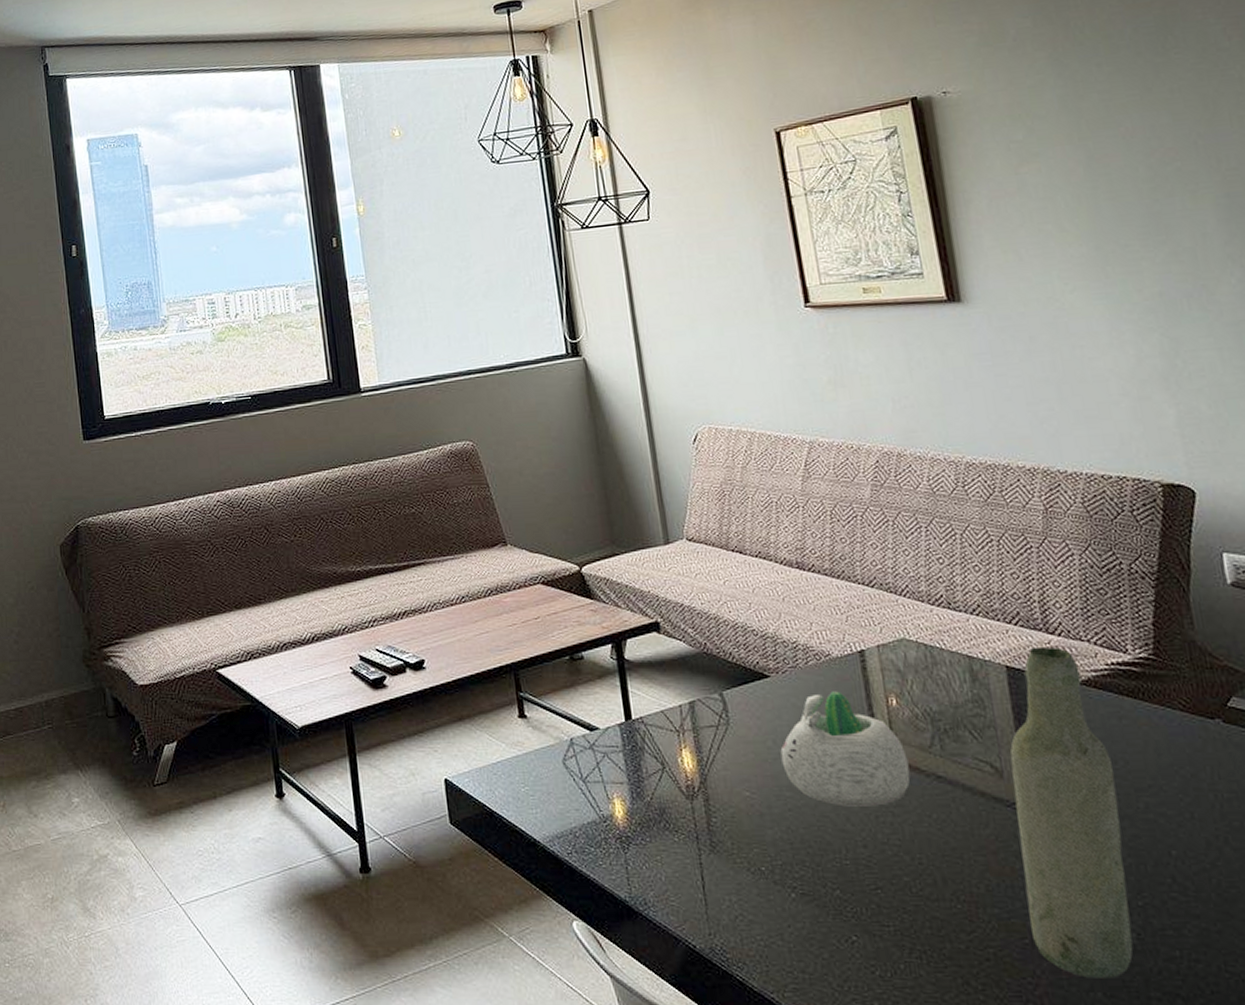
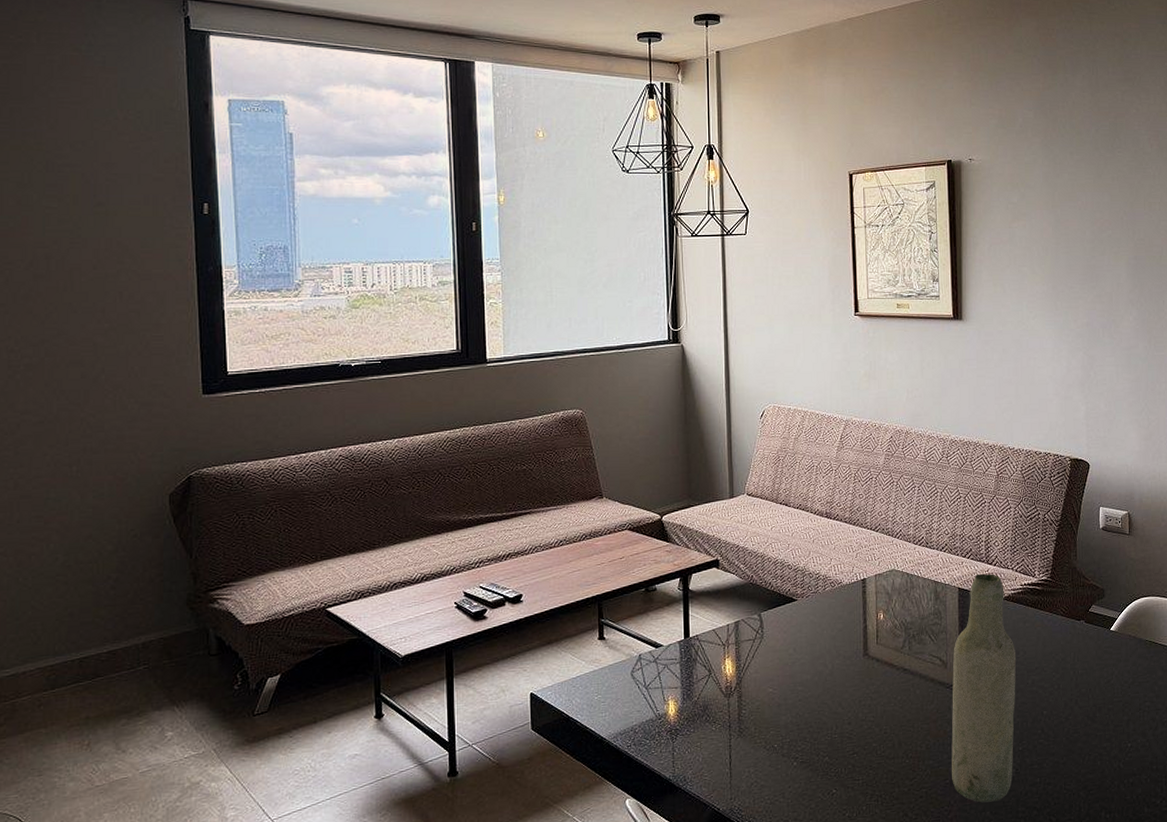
succulent planter: present [780,691,911,807] -> none [798,610,886,695]

